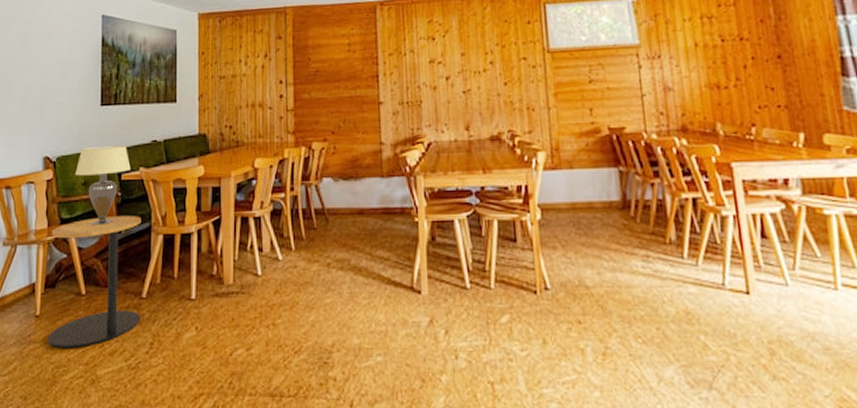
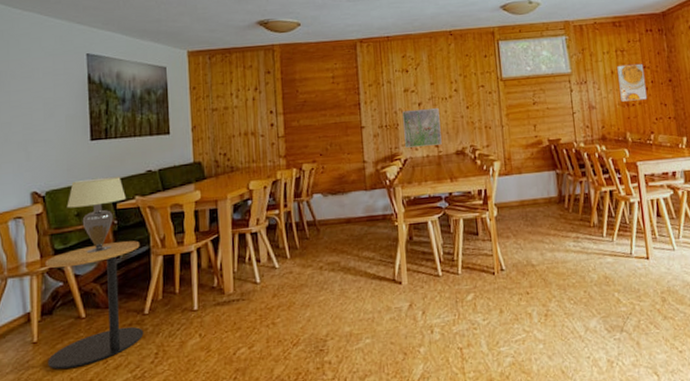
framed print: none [427,84,473,129] -> present [402,108,442,148]
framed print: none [703,34,746,83] -> present [617,63,648,102]

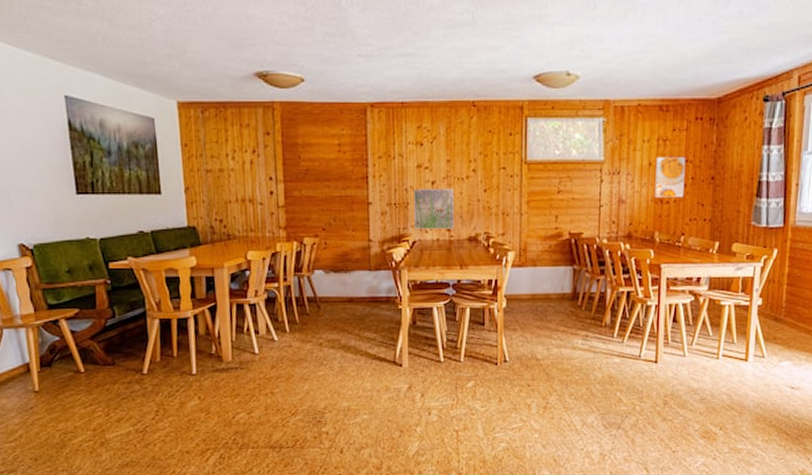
side table: present [45,240,144,369] -> none [39,301,144,417]
lampshade: present [67,176,126,254] -> none [56,234,118,311]

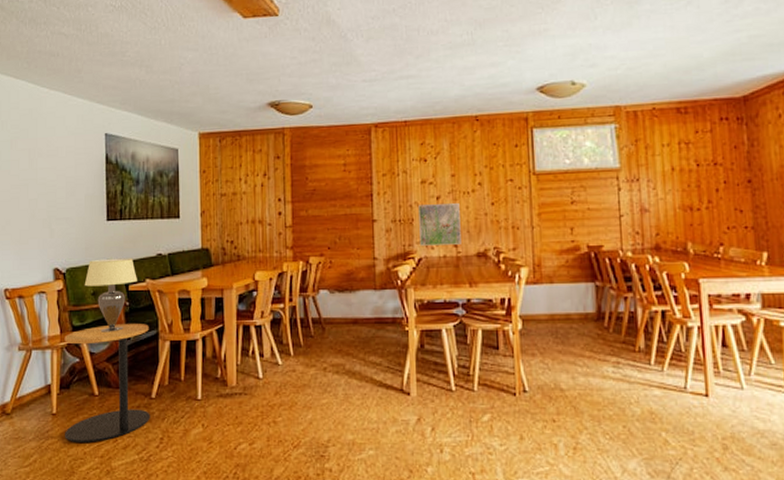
side table: none [39,301,144,417] -> present [64,322,150,442]
lampshade: none [56,234,118,311] -> present [84,258,137,332]
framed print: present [655,156,686,198] -> none [680,159,718,205]

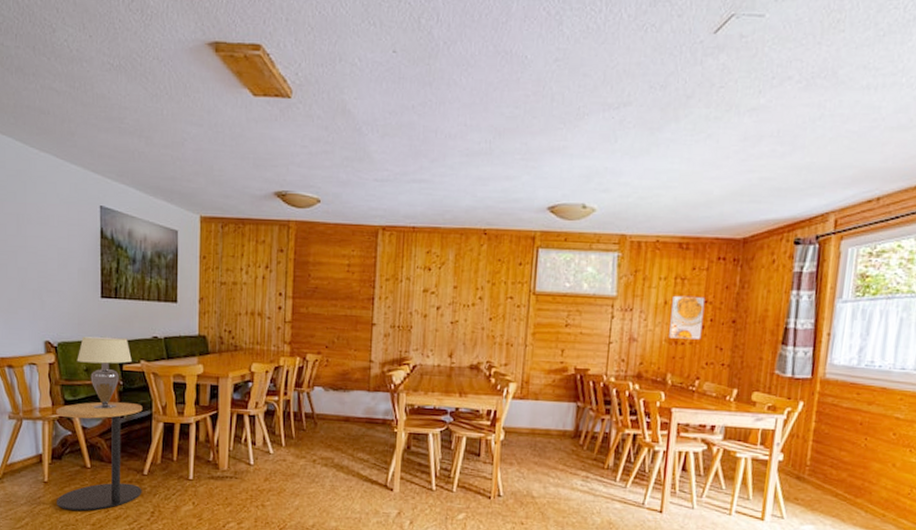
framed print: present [418,203,461,246] -> none [416,313,459,356]
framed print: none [680,159,718,205] -> present [669,295,706,340]

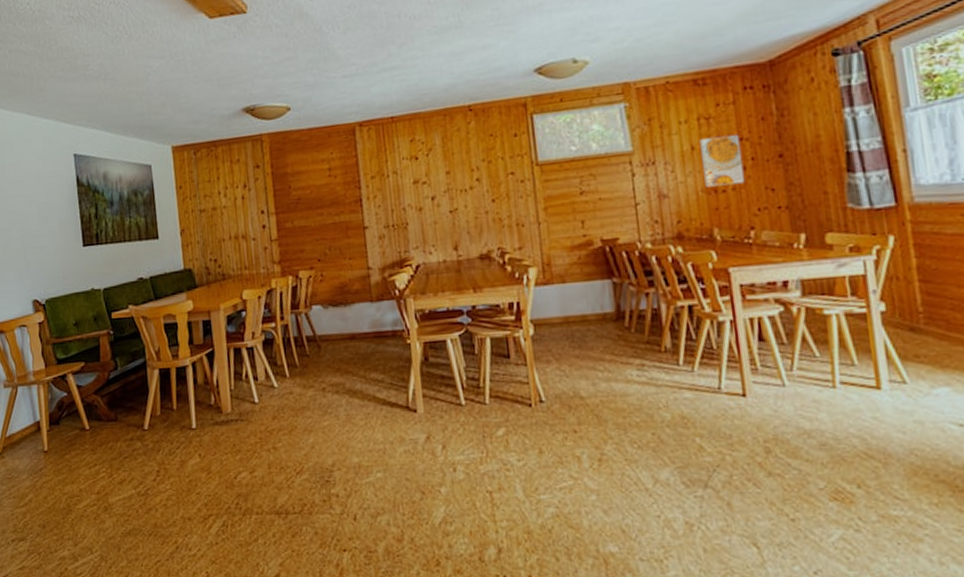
side table: present [56,401,143,511] -> none [49,352,145,479]
lampshade: present [77,336,132,409] -> none [65,284,120,364]

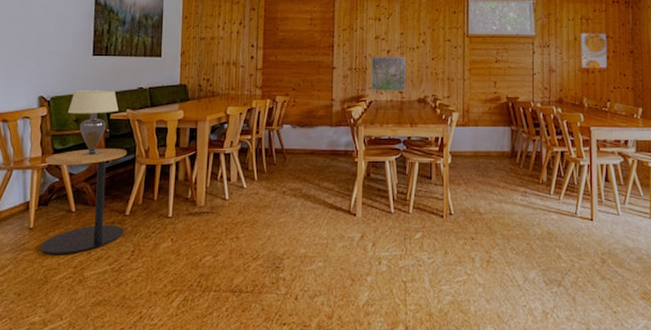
side table: none [49,352,145,479] -> present [40,147,127,254]
lampshade: none [65,284,120,364] -> present [67,89,119,156]
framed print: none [412,202,462,252] -> present [371,57,406,91]

